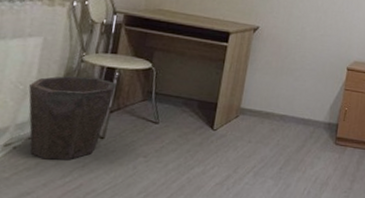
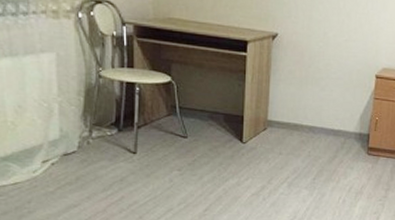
waste bin: present [28,76,118,160] -> none [53,92,140,175]

